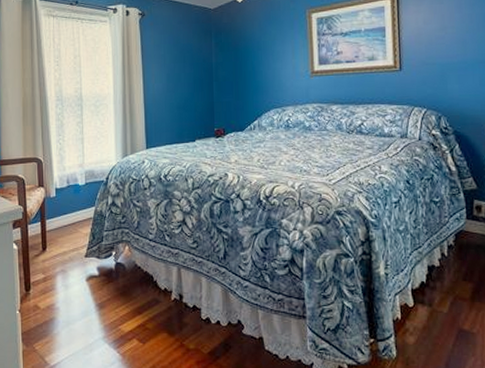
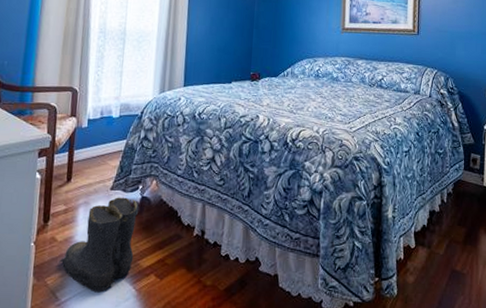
boots: none [44,264,115,357] -> present [59,197,139,293]

